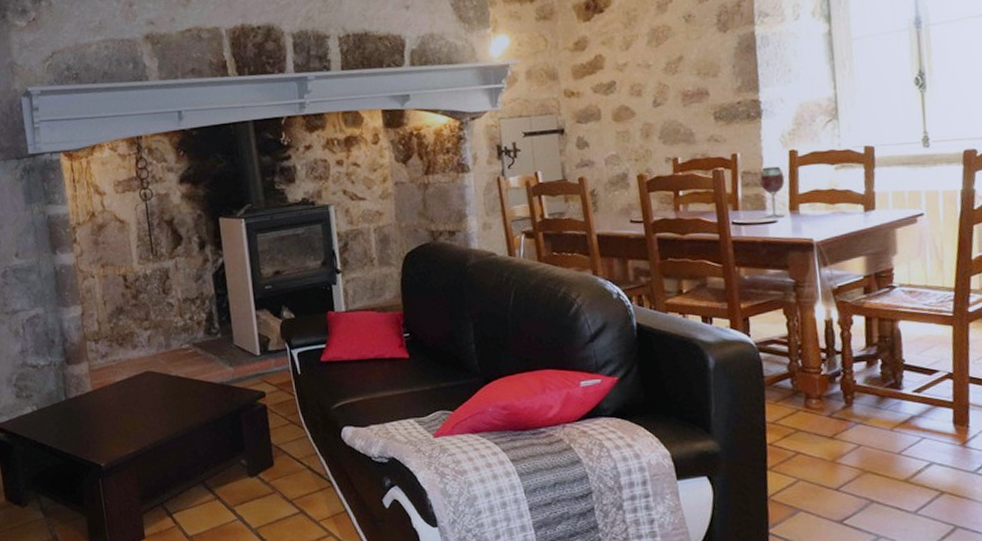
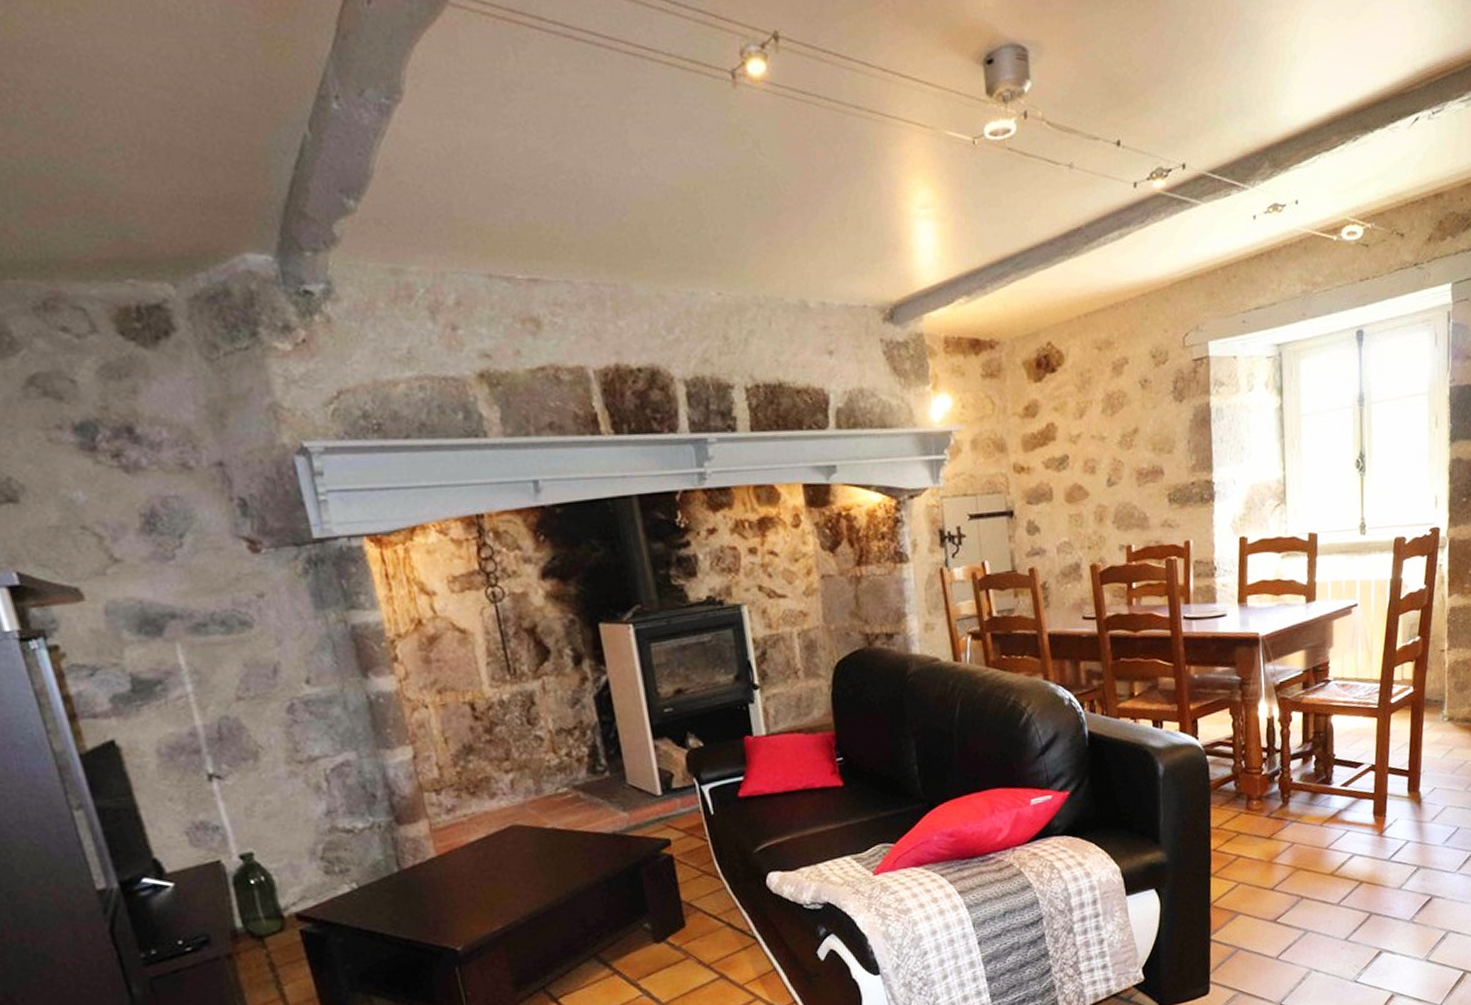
wineglass: present [760,166,785,219] -> none [1211,554,1235,613]

